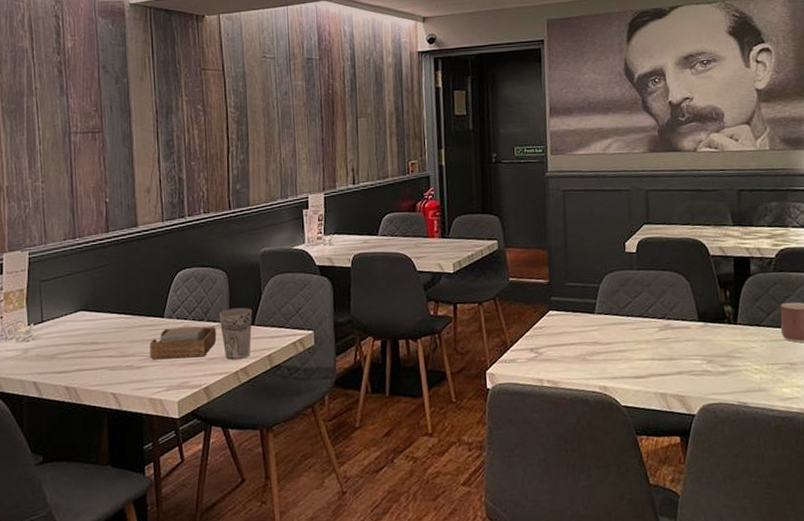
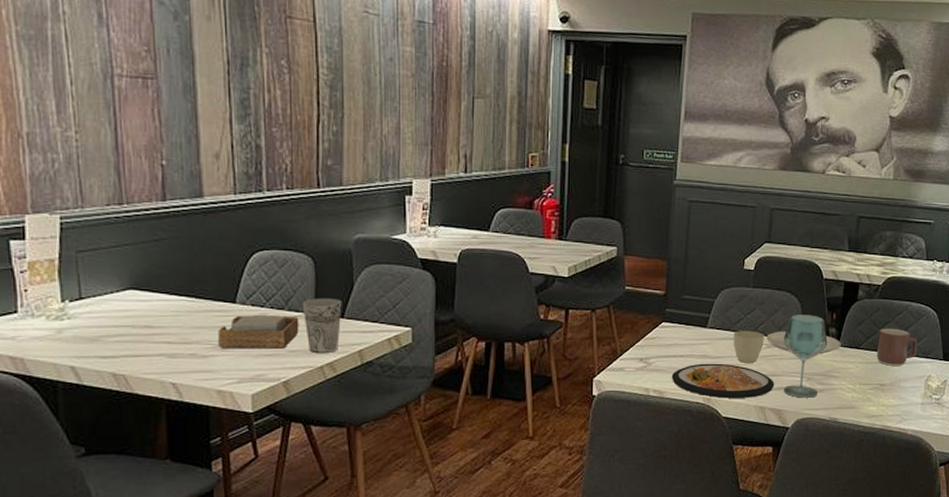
dish: none [564,349,674,386] -> present [671,363,775,399]
cup: none [623,314,657,348] -> present [733,331,765,363]
plate: none [658,312,740,335] -> present [766,331,841,355]
wine glass: none [675,293,725,382] -> present [783,315,828,398]

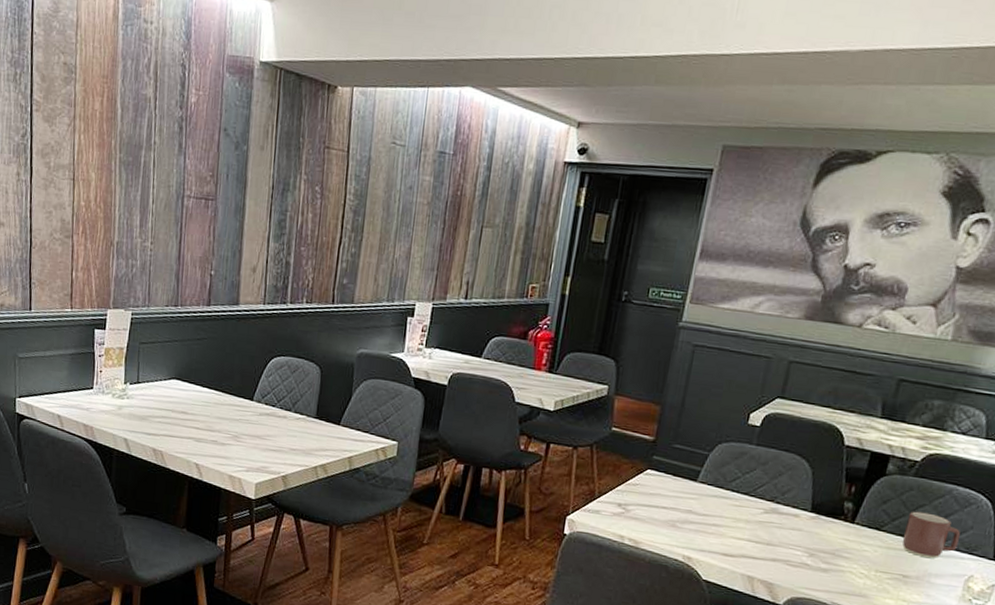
napkin holder: present [218,315,299,349] -> none [235,411,302,446]
cup: present [302,297,342,353] -> none [306,404,340,456]
dish: present [671,363,775,399] -> none [650,518,769,565]
cup: present [733,331,765,363] -> none [725,489,764,527]
plate: present [766,331,841,355] -> none [765,496,858,530]
wine glass: present [783,315,828,398] -> none [778,481,841,577]

